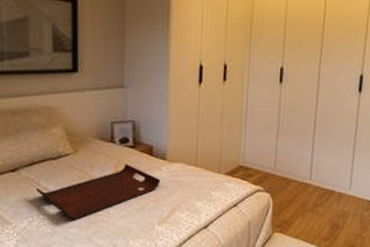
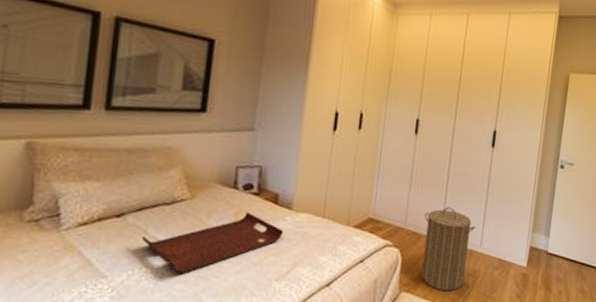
laundry hamper: none [292,152,345,232] -> present [421,207,476,292]

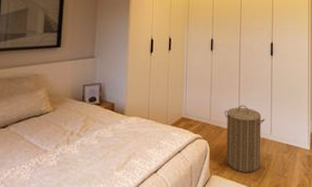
serving tray: present [141,212,284,273] -> none [20,119,120,168]

